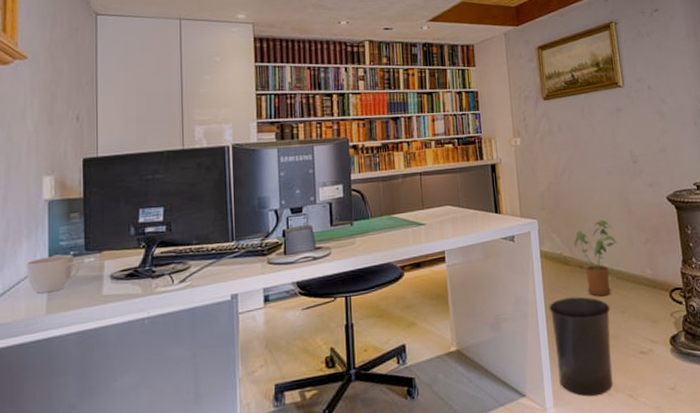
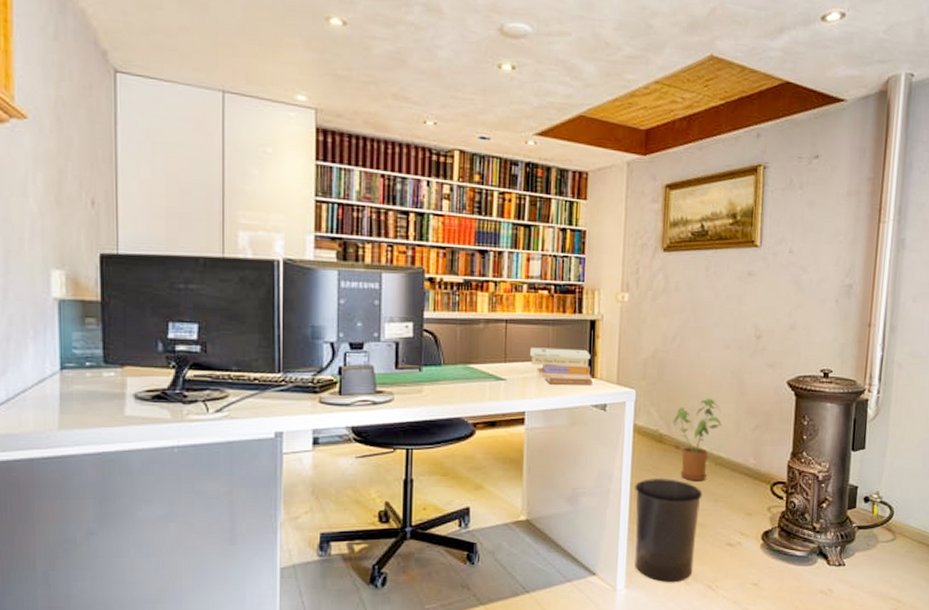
cup: present [26,255,81,294] -> none [33,365,99,406]
books: none [442,190,500,224] -> present [529,347,593,385]

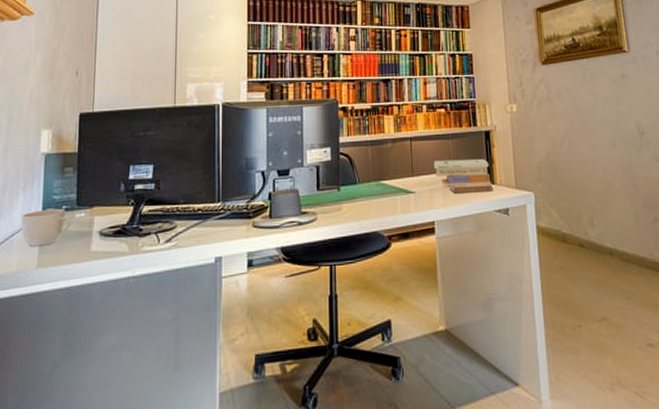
cup: none [33,365,99,406] -> present [20,209,72,247]
waste bin: present [635,477,703,583] -> none [546,277,617,391]
house plant: present [673,397,723,481] -> none [573,194,622,280]

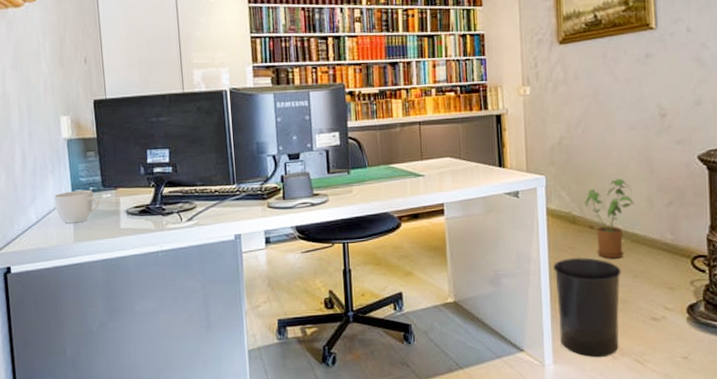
books: present [433,158,493,194] -> none [442,142,503,177]
waste bin: none [546,277,617,391] -> present [553,257,621,358]
house plant: none [573,194,622,280] -> present [584,178,635,259]

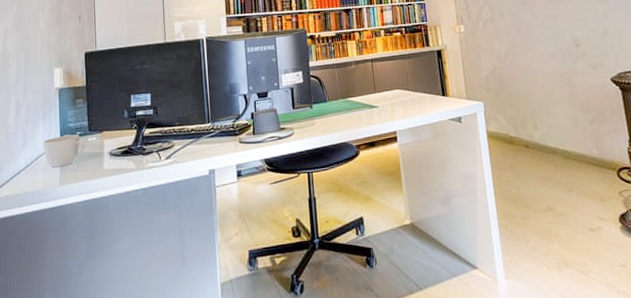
waste bin: present [553,257,621,358] -> none [497,174,563,271]
house plant: present [584,178,635,259] -> none [519,101,562,175]

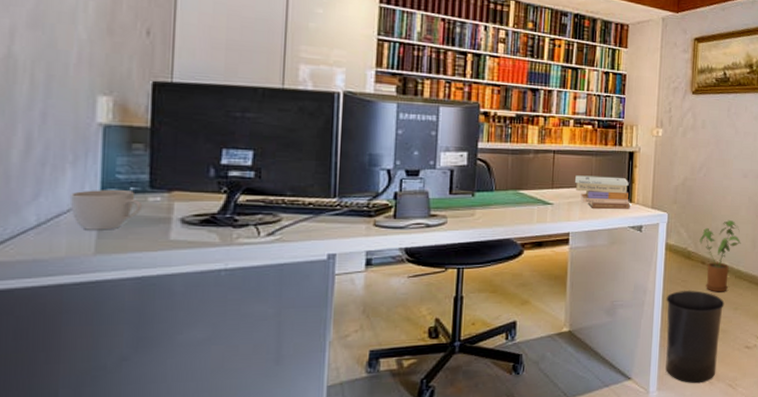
books: none [393,74,447,106] -> present [574,175,630,209]
waste bin: none [497,174,563,271] -> present [665,289,725,384]
house plant: none [519,101,562,175] -> present [699,219,741,292]

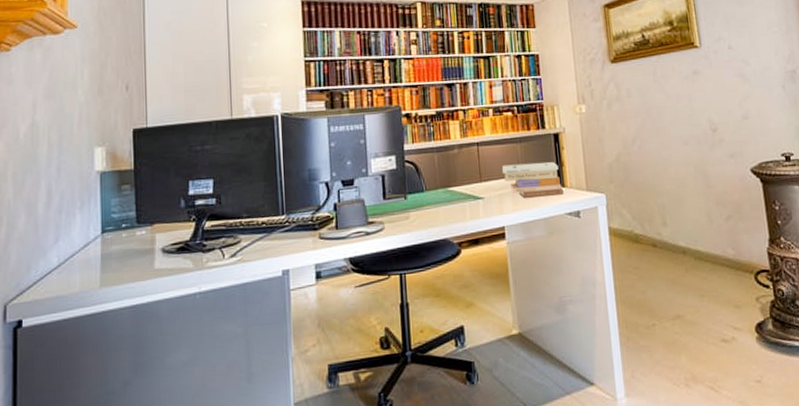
cup: present [69,190,143,230] -> none [79,227,133,266]
waste bin: present [665,289,725,384] -> none [619,277,692,387]
house plant: present [699,219,741,292] -> none [645,193,695,278]

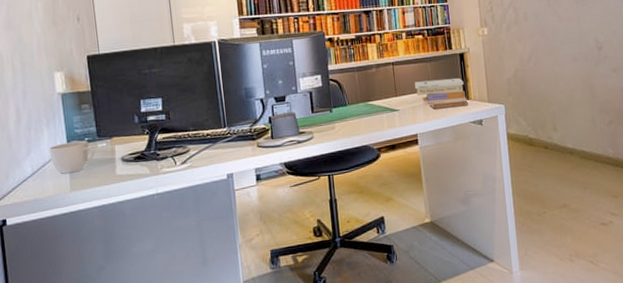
cup: none [79,227,133,266] -> present [48,141,95,174]

